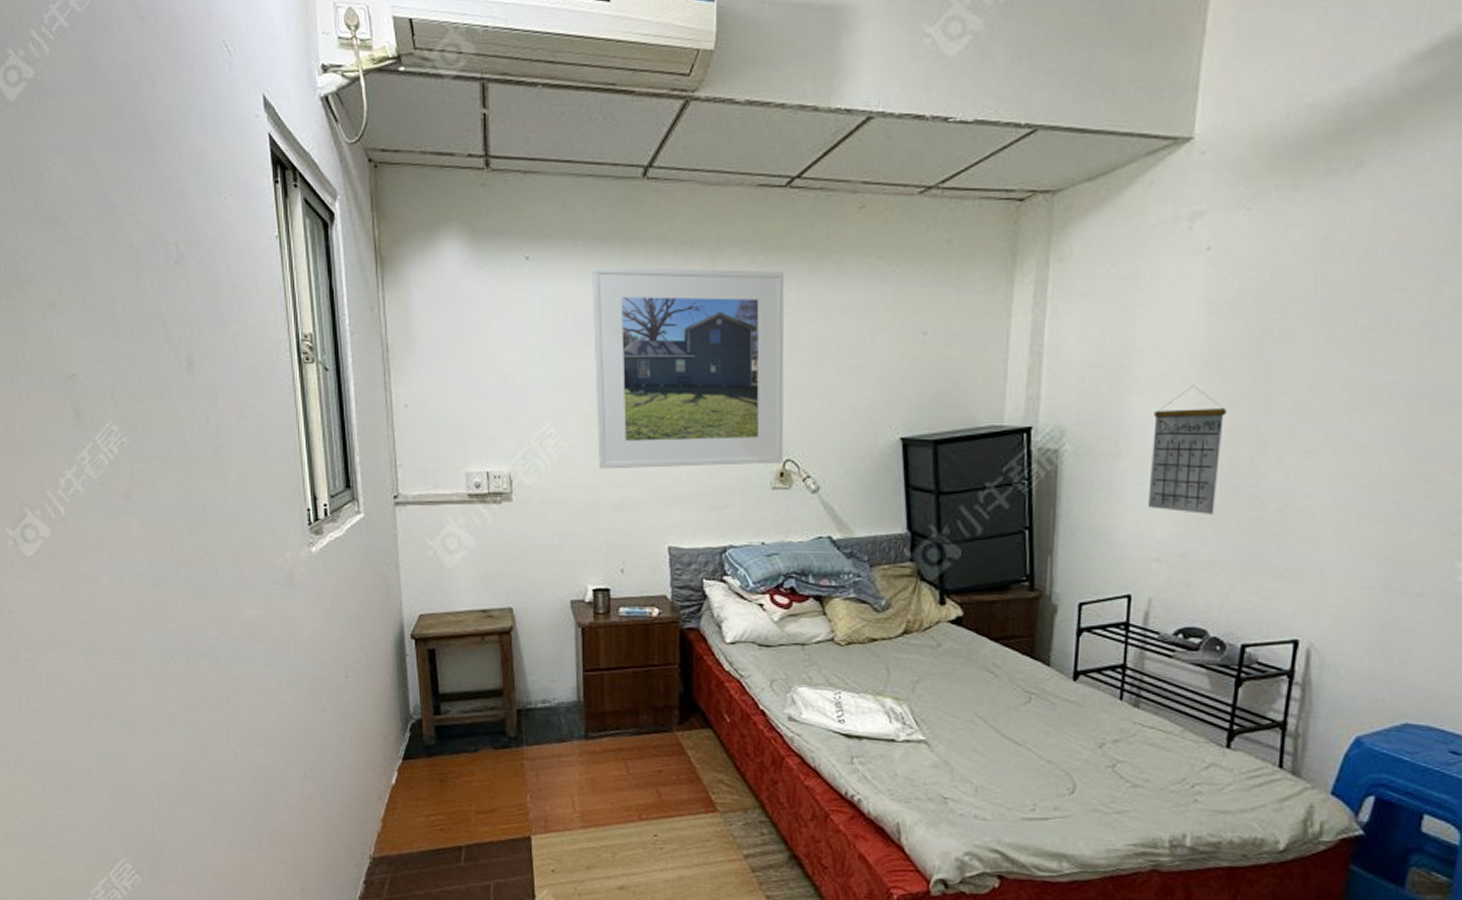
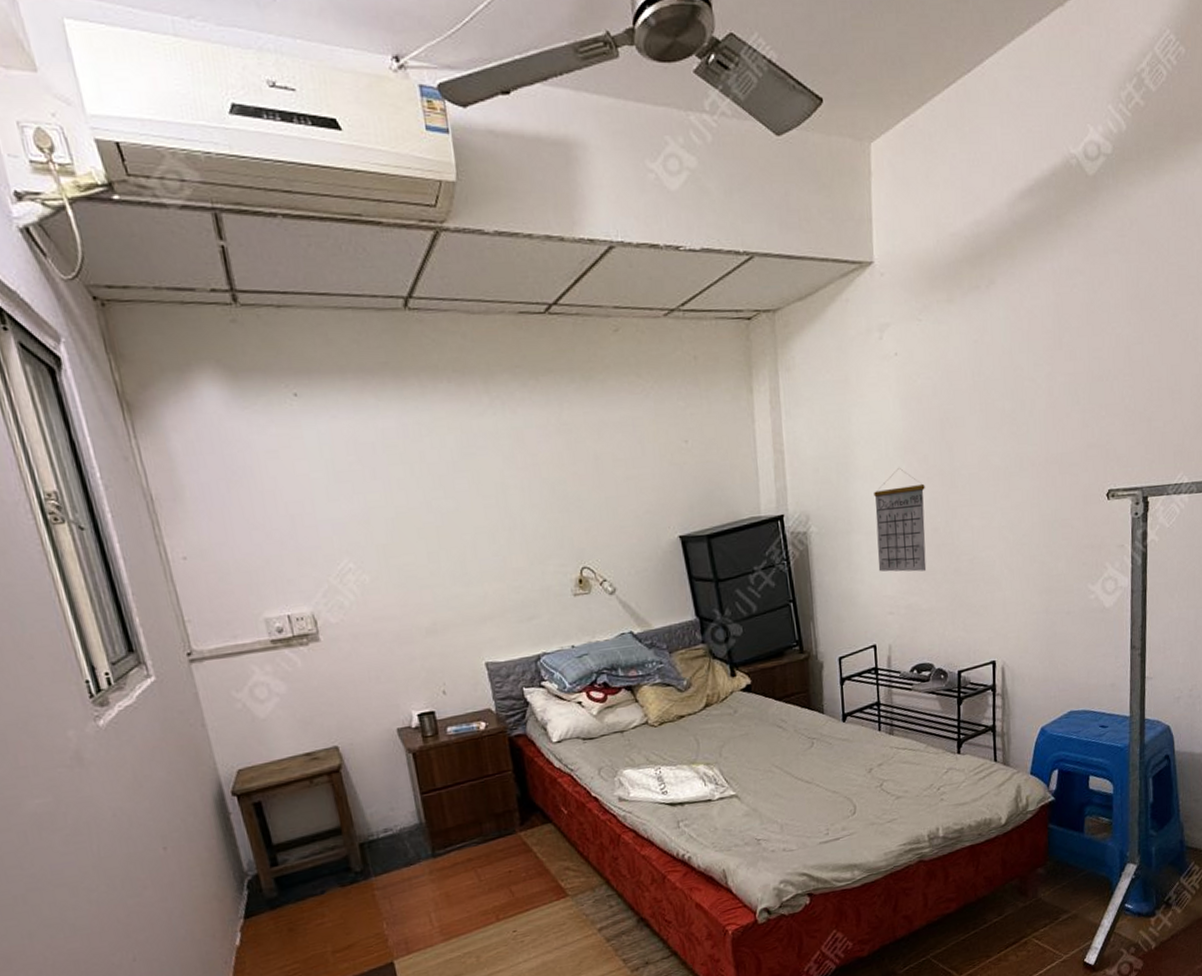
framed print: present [592,266,785,469] -> none [366,393,580,598]

